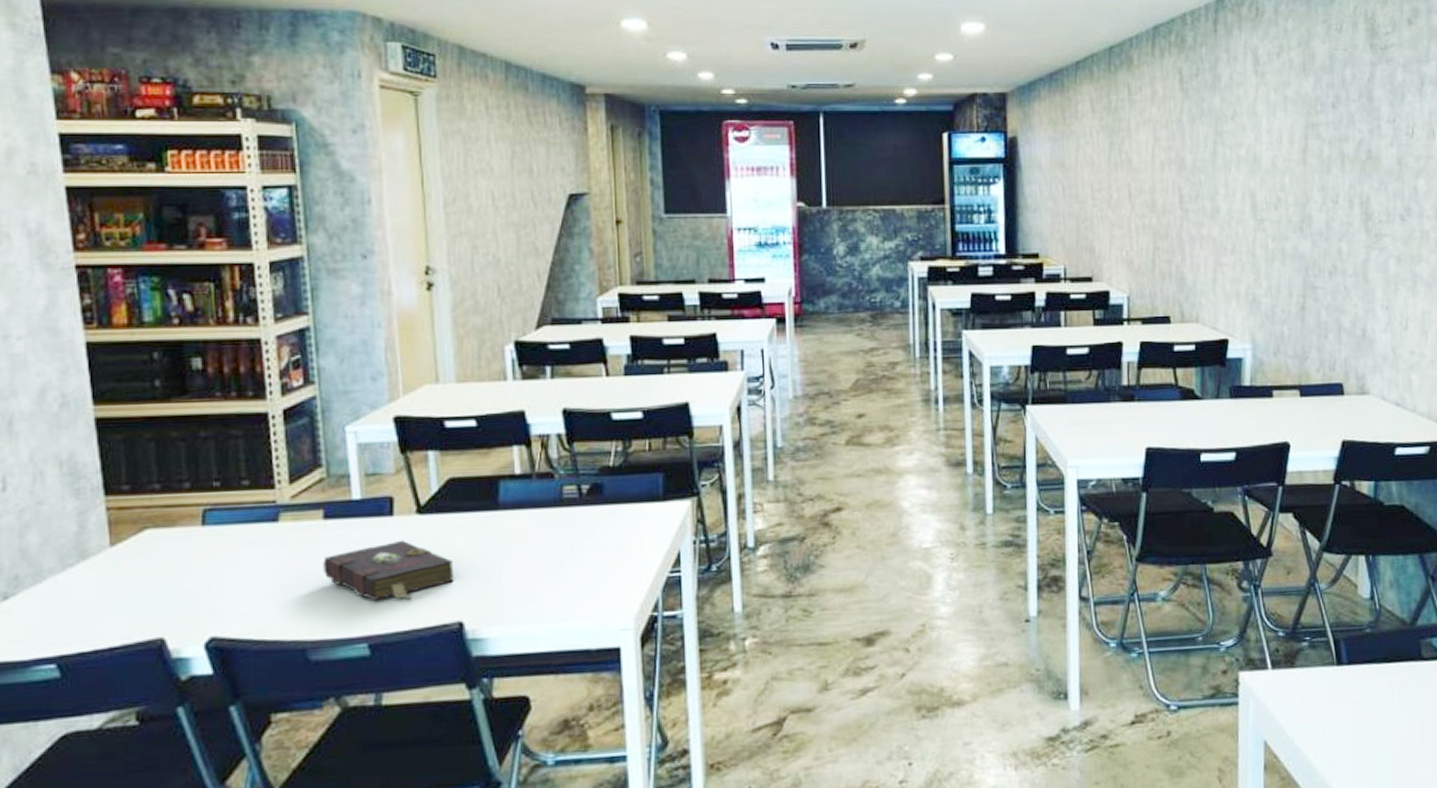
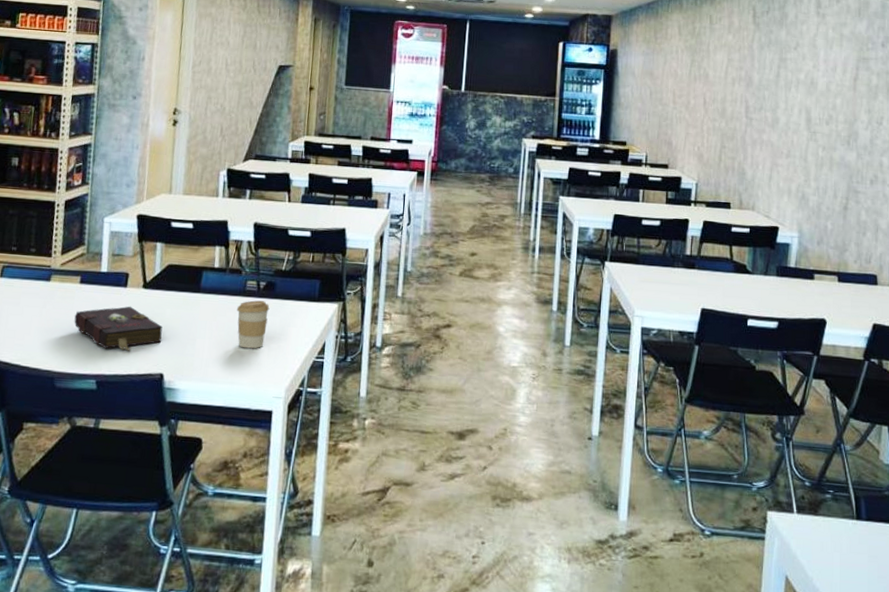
coffee cup: none [554,509,599,574] -> present [237,300,270,349]

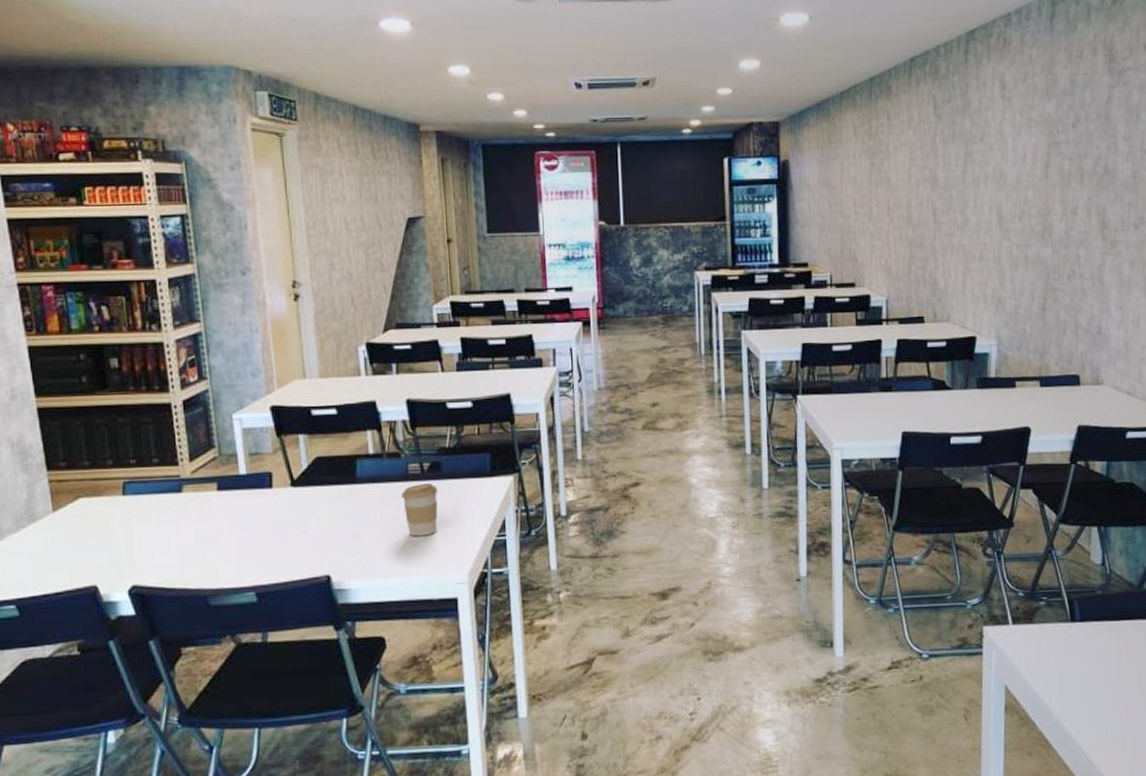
book: present [74,306,163,351] -> none [218,507,322,558]

